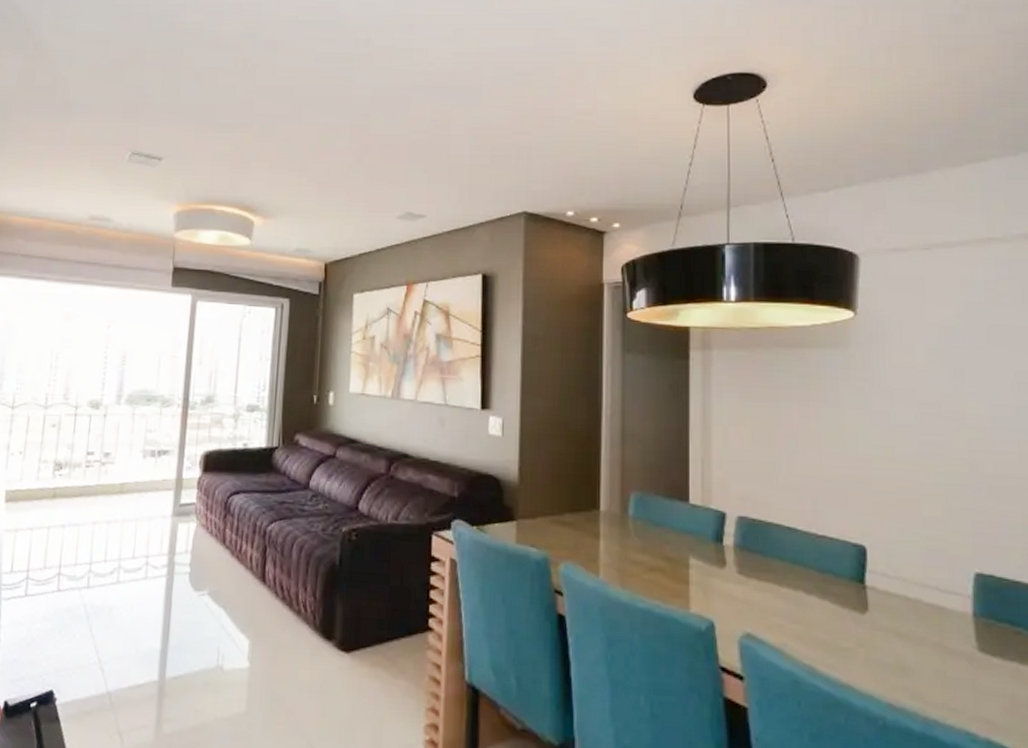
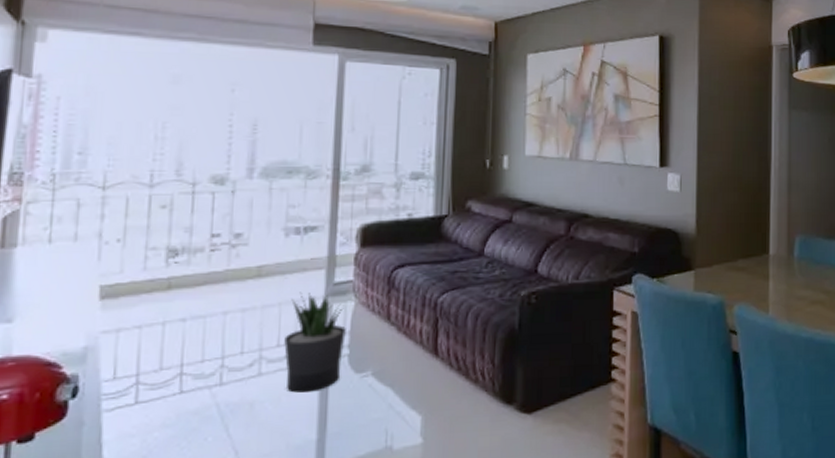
planter: none [138,509,188,604] -> present [284,292,346,393]

